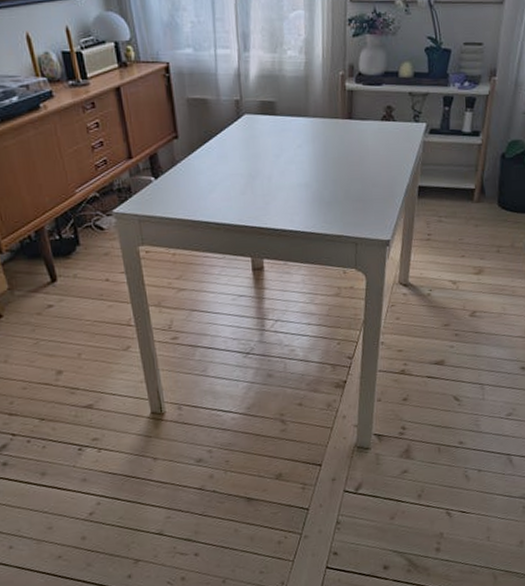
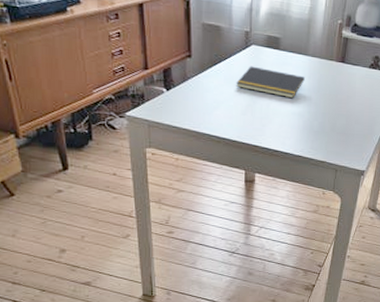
notepad: none [231,137,309,169] -> present [236,65,305,99]

